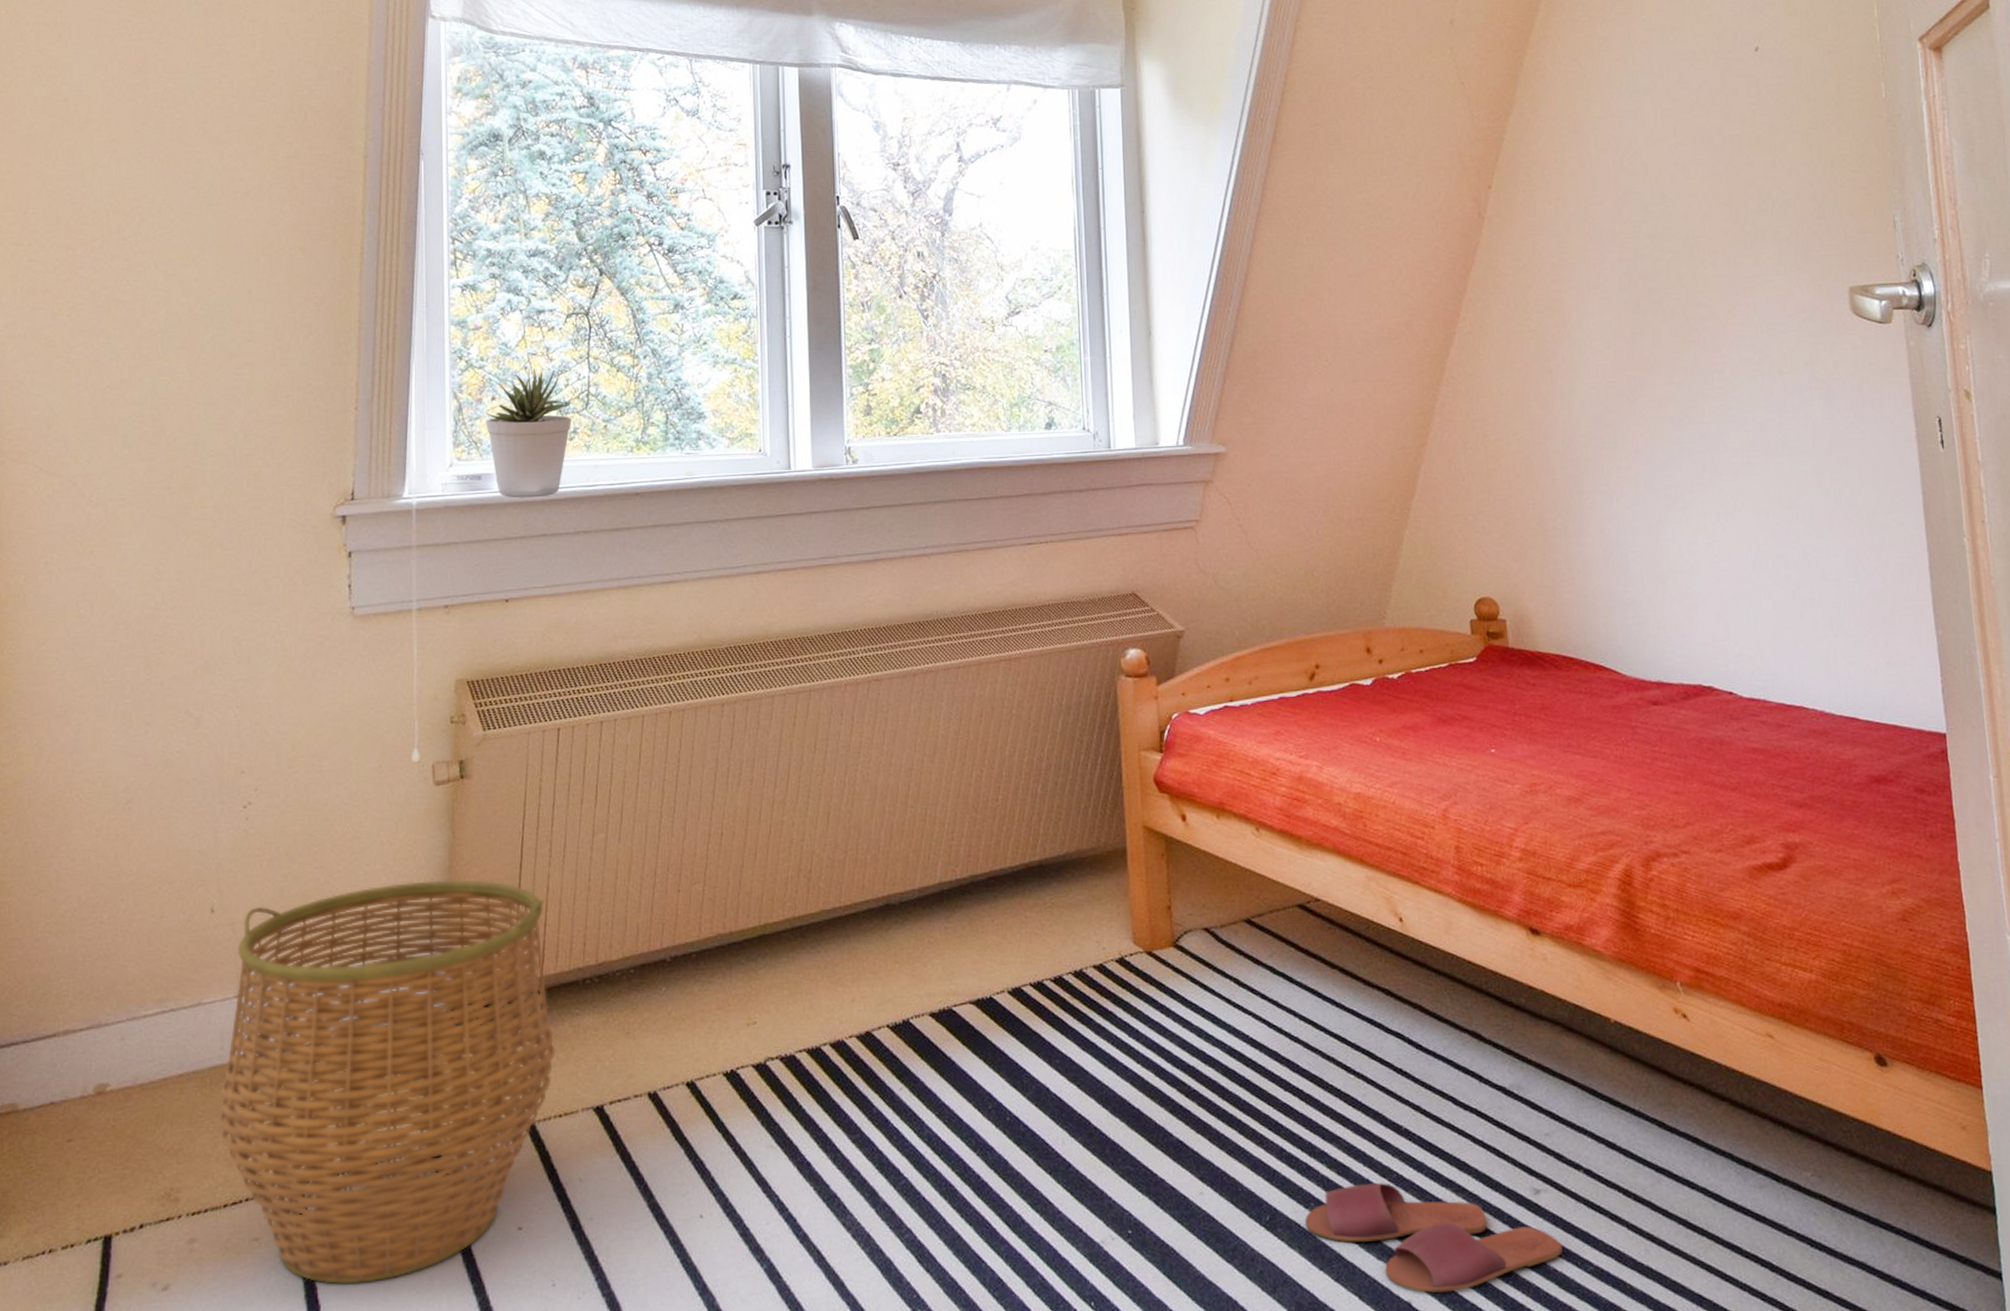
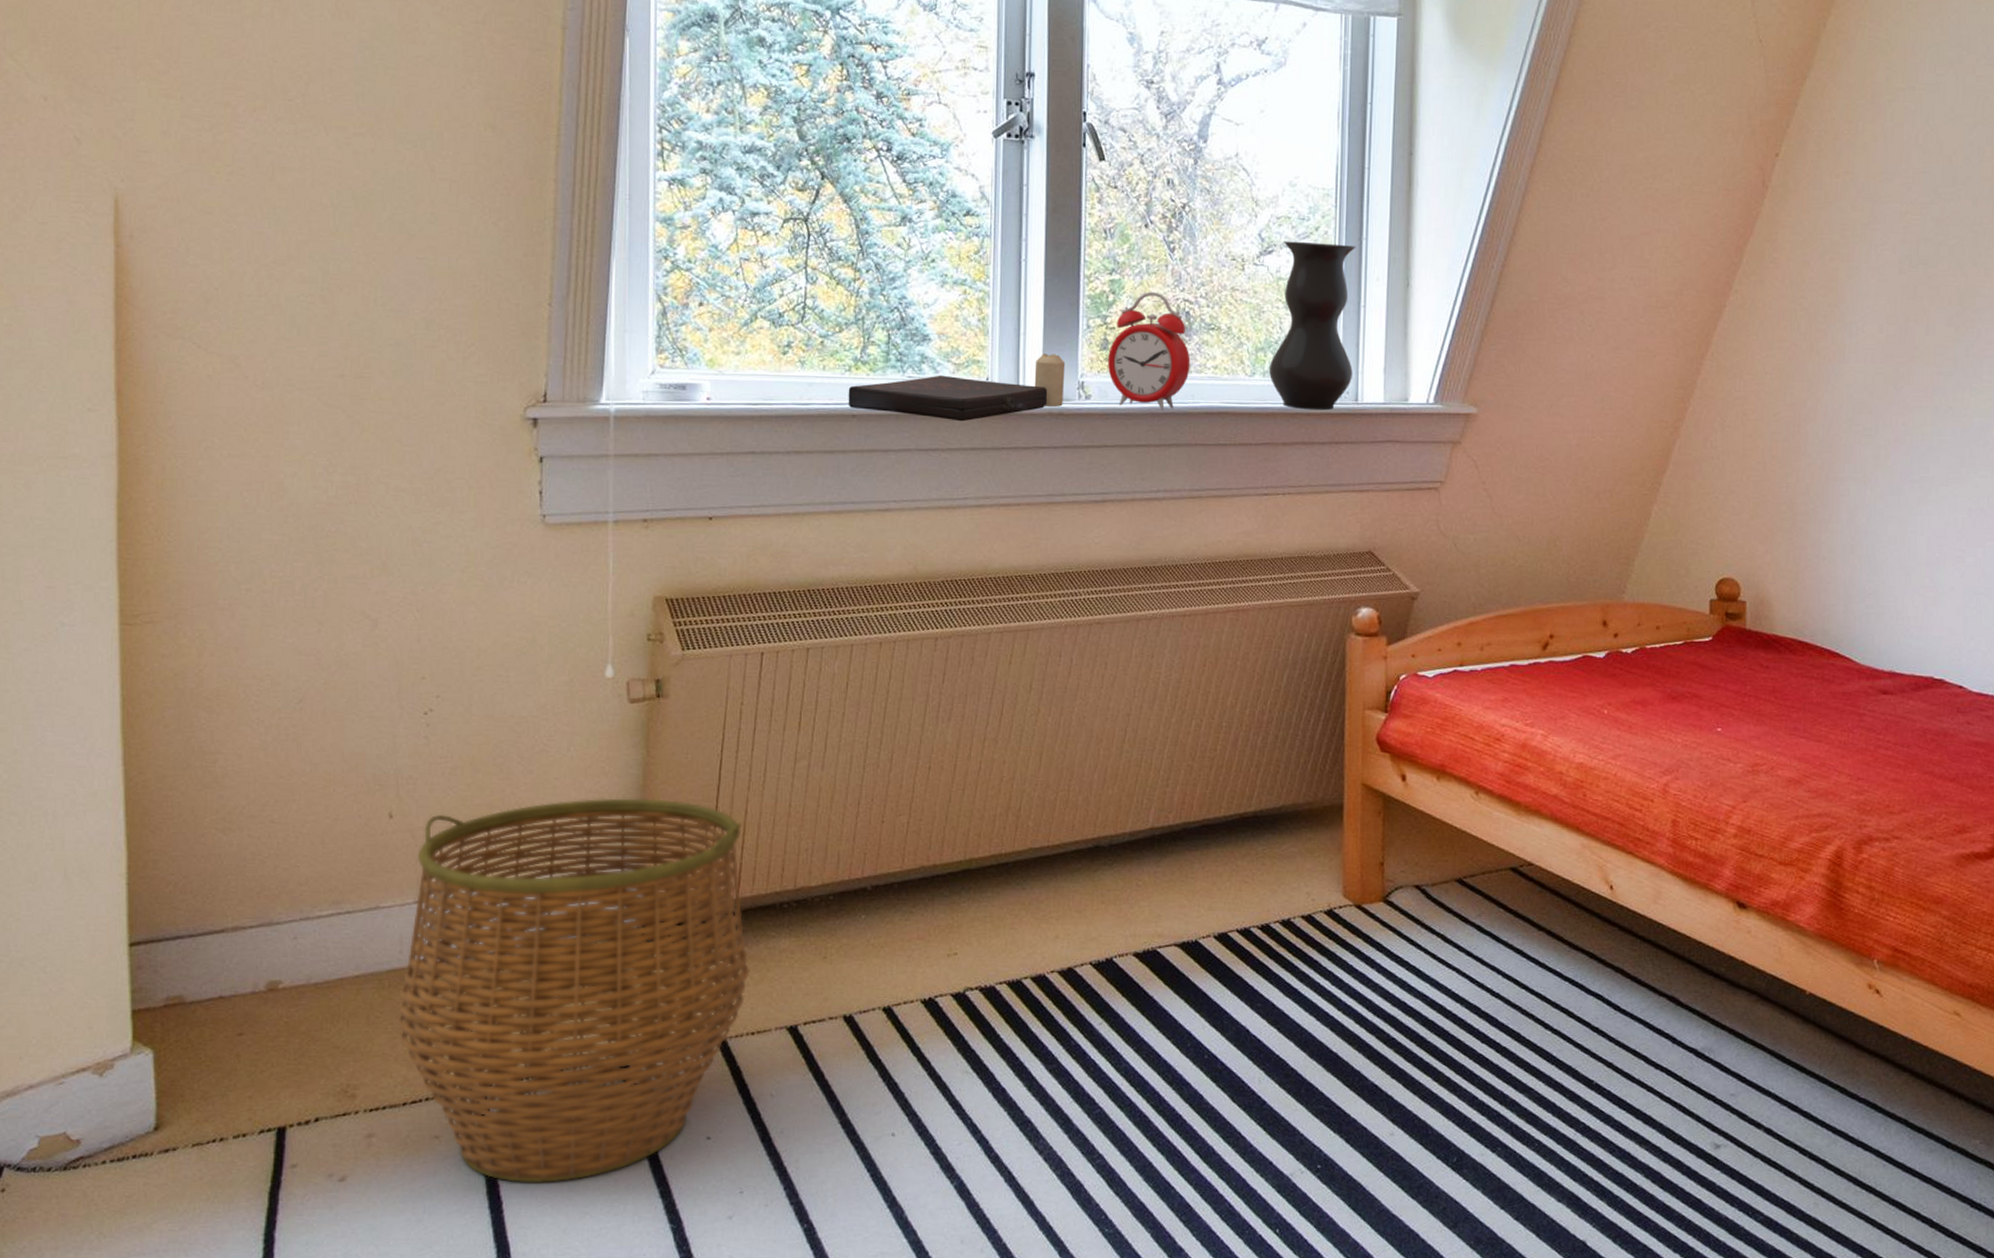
potted plant: present [486,367,572,498] -> none [692,273,787,413]
book: none [631,449,817,493] -> present [848,375,1048,422]
candle: none [804,422,833,474] -> present [1034,353,1066,408]
alarm clock: none [871,357,950,470] -> present [1107,291,1191,411]
vase: none [1023,300,1104,460] -> present [1268,241,1356,411]
slippers: present [1305,1183,1563,1293] -> none [1491,1132,1736,1234]

